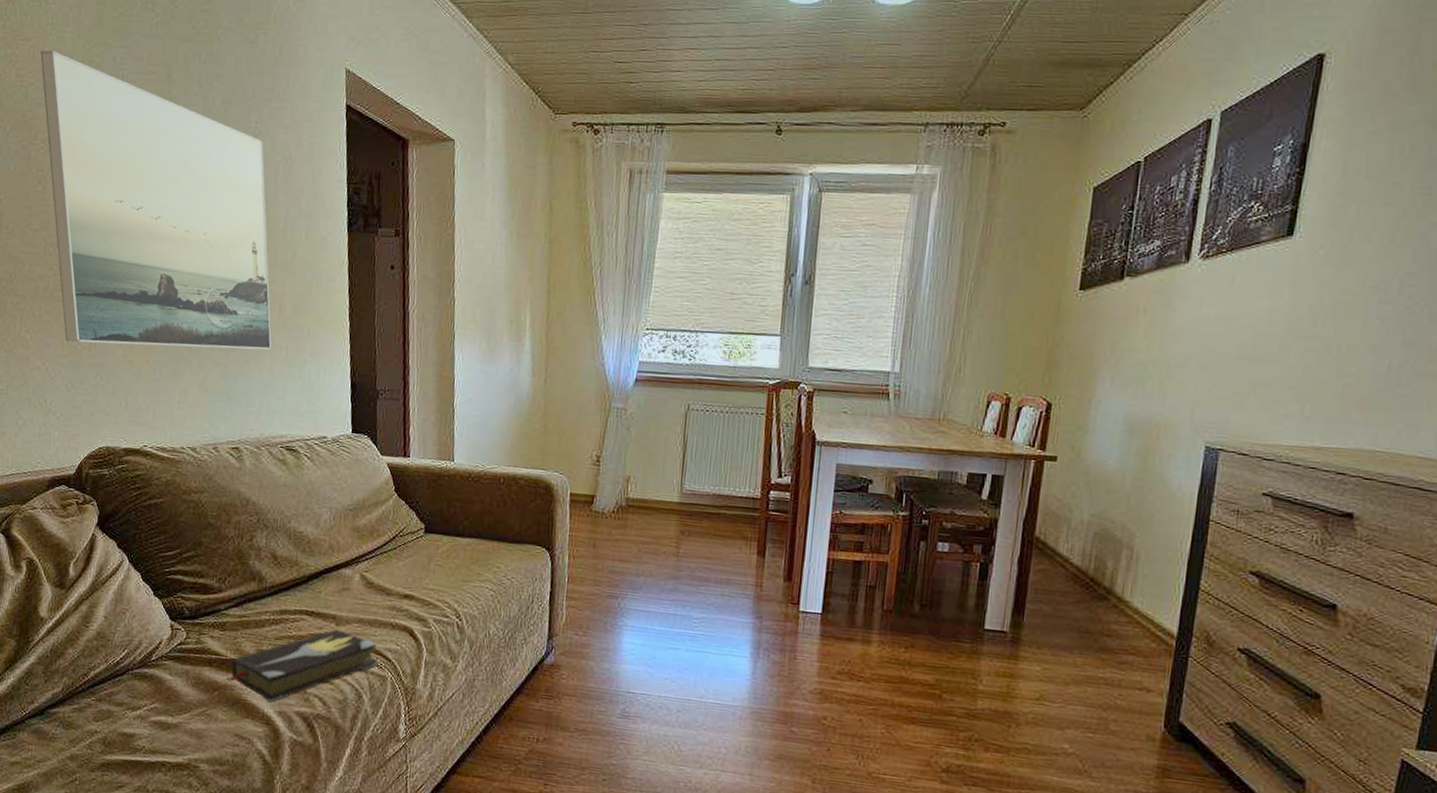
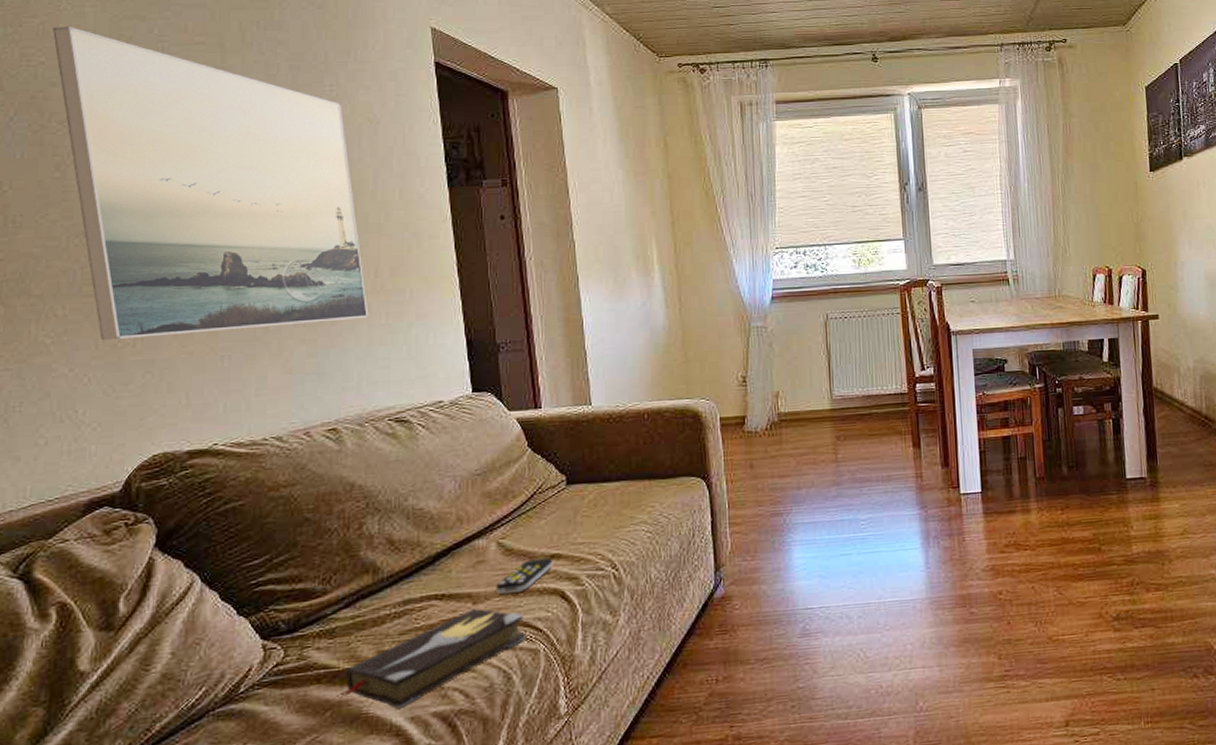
remote control: none [356,595,407,623] -> present [496,558,553,594]

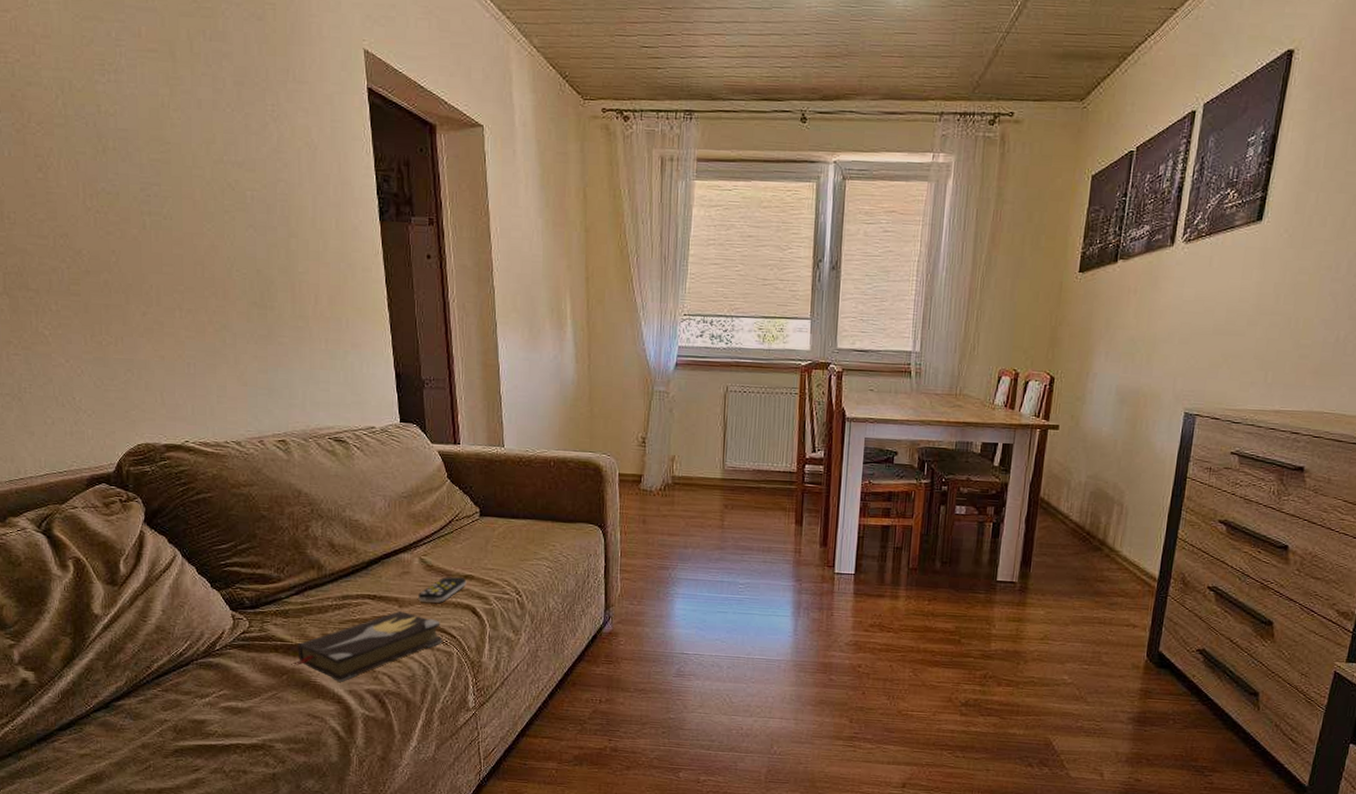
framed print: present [53,26,369,341] -> none [24,23,311,342]

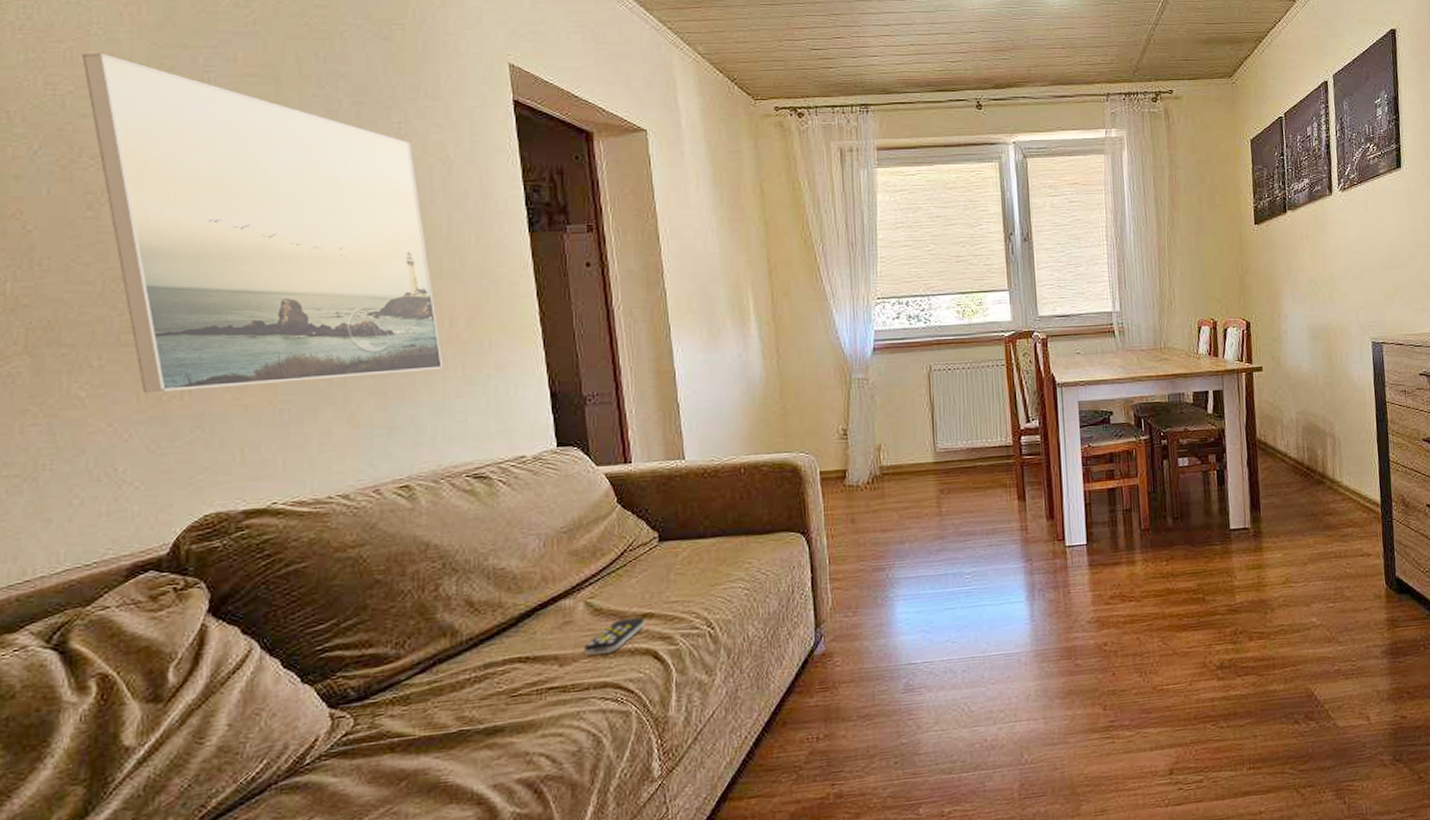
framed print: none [24,23,311,342] -> present [82,52,443,394]
hardback book: present [291,611,443,683] -> none [413,671,617,778]

